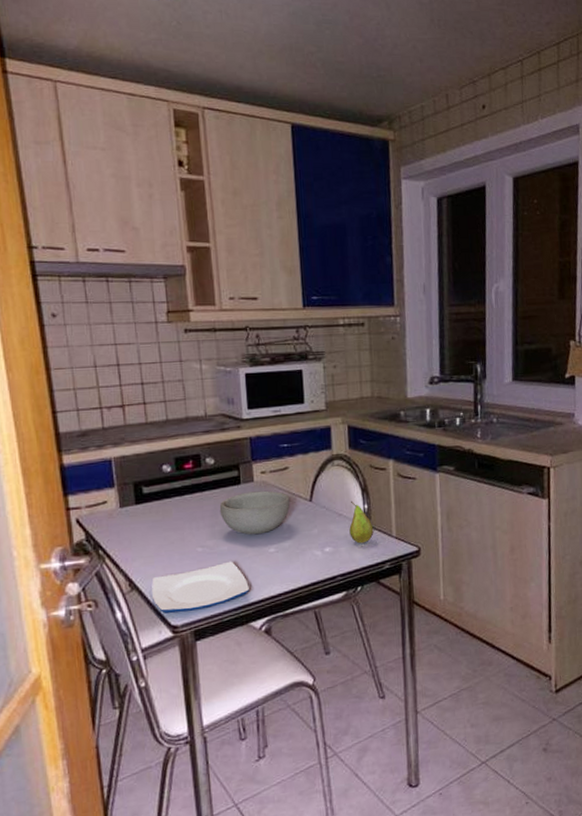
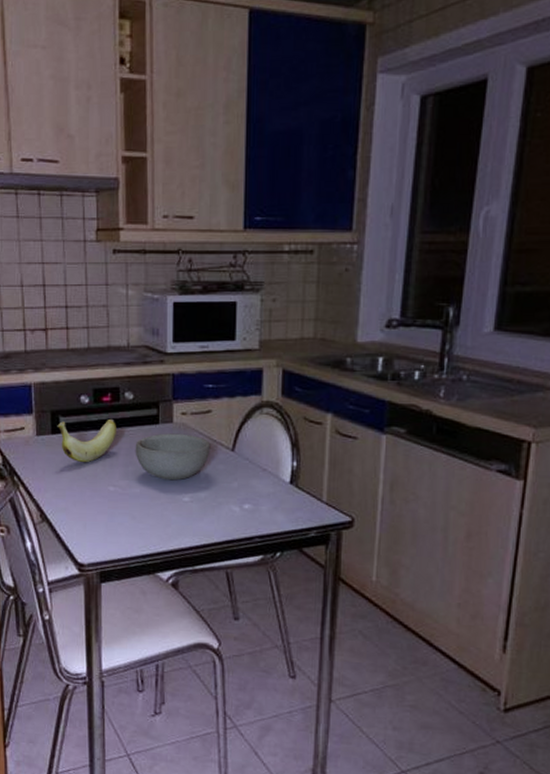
banana: none [140,483,201,529] -> present [57,418,116,463]
plate: present [152,561,249,614] -> none [62,505,159,552]
fruit: present [349,500,374,544] -> none [273,455,301,505]

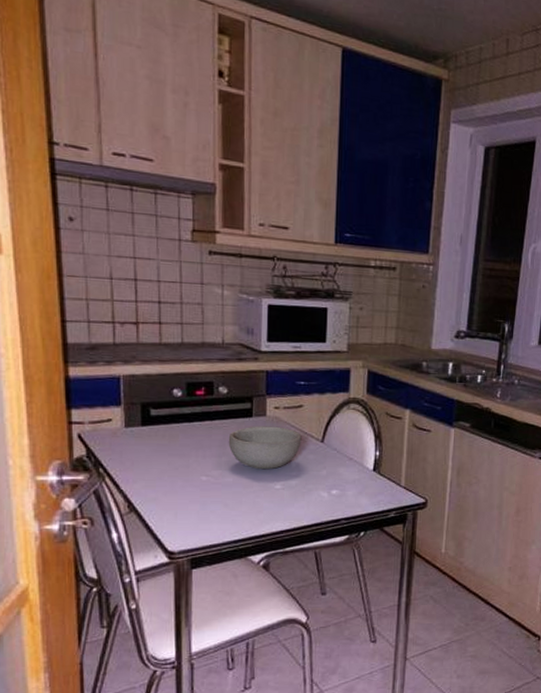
banana: present [57,418,116,463] -> none [147,411,210,454]

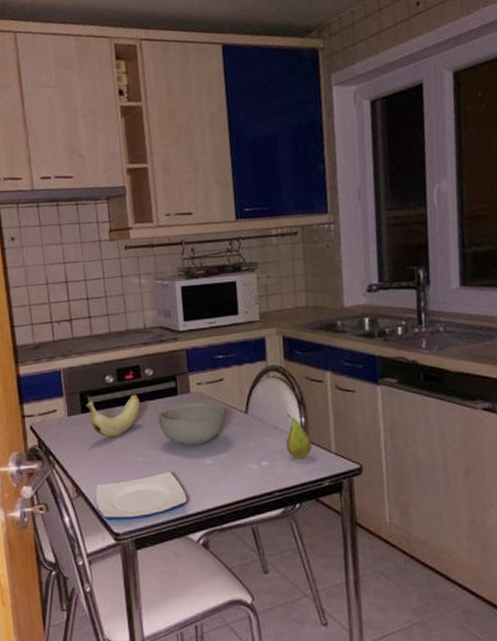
banana: none [147,411,210,454] -> present [86,394,140,438]
plate: none [151,493,251,540] -> present [96,471,187,522]
fruit: none [358,446,383,490] -> present [286,413,312,459]

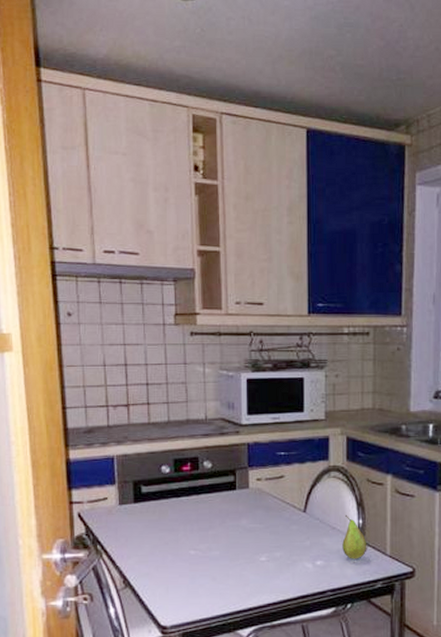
banana: present [86,394,140,438] -> none [139,486,196,529]
plate: present [96,471,187,522] -> none [145,566,238,614]
bowl: present [158,402,226,446] -> none [214,498,284,542]

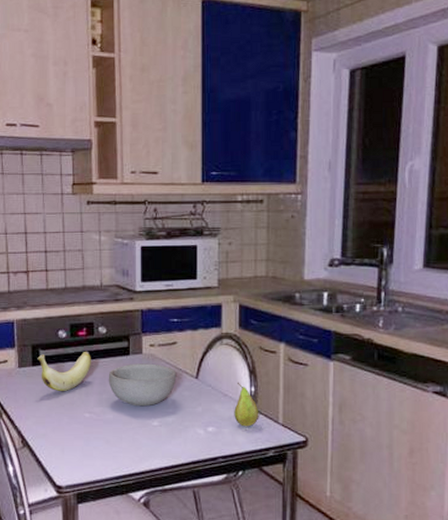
banana: none [139,486,196,529] -> present [37,351,91,392]
bowl: none [214,498,284,542] -> present [108,363,177,407]

